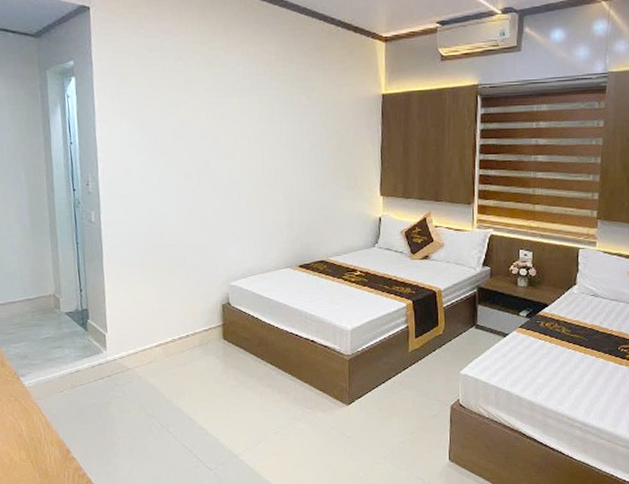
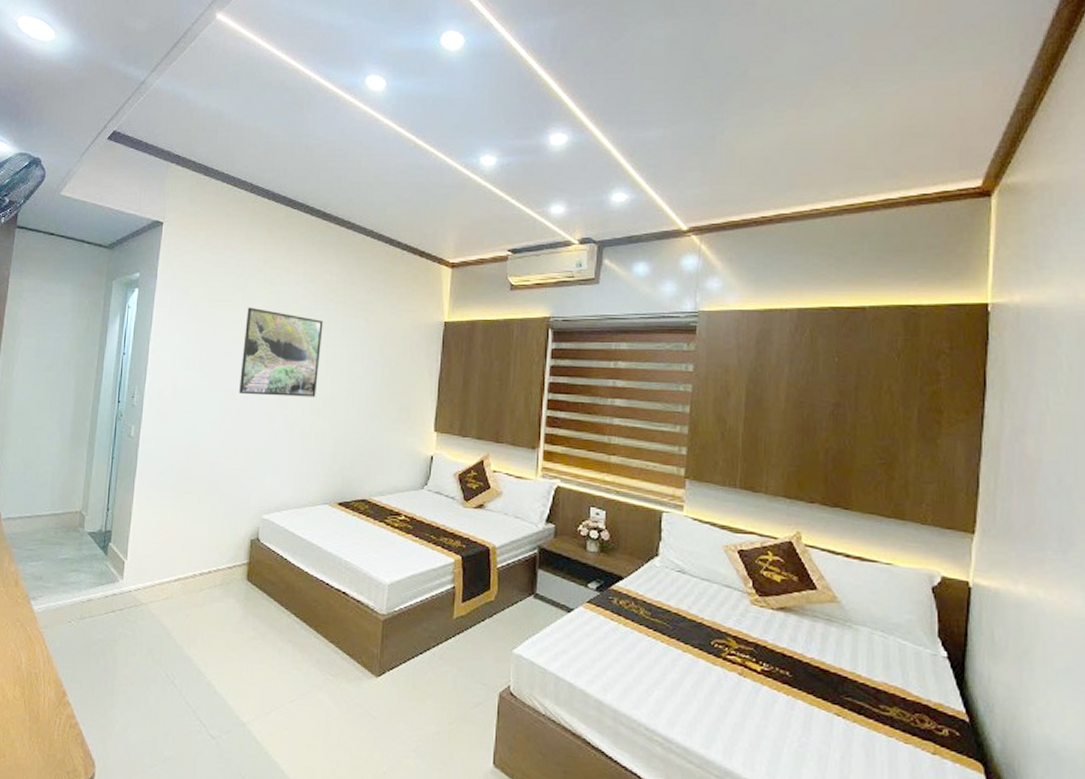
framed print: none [190,90,268,175] -> present [239,307,323,397]

